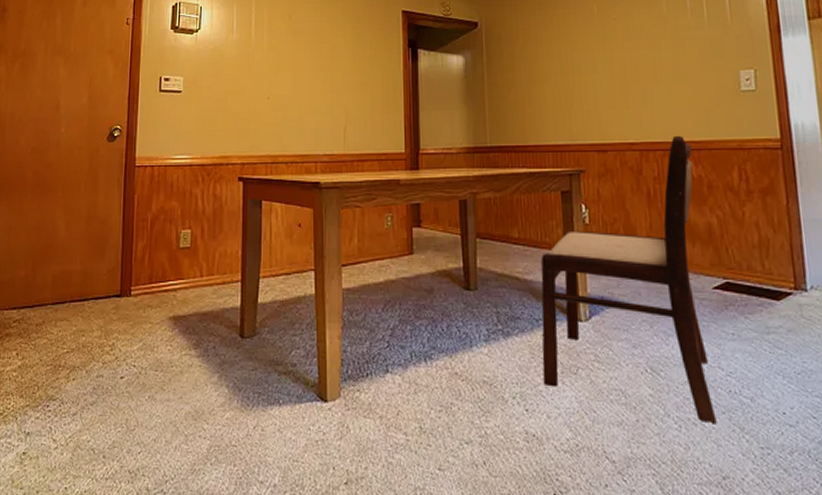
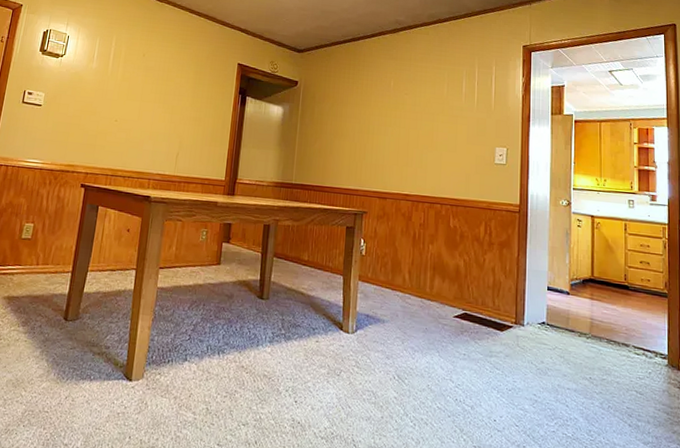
dining chair: present [541,135,717,423] -> none [312,192,452,424]

